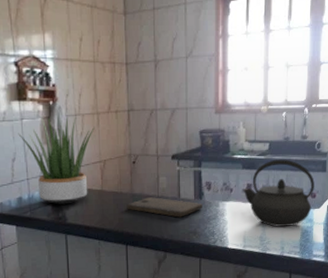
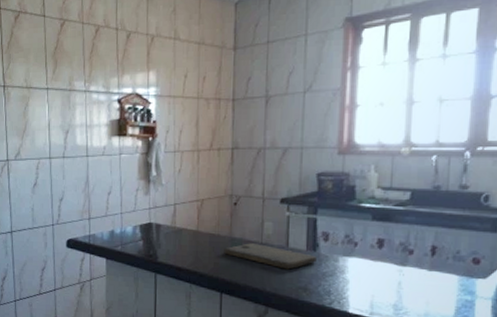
potted plant: present [18,117,95,205] -> none [115,154,194,242]
kettle: present [243,159,315,227] -> none [372,212,479,297]

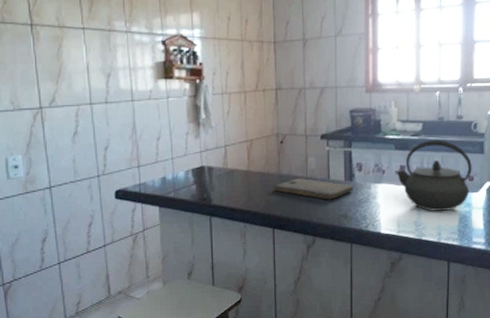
kettle: none [372,212,479,297] -> present [396,140,472,211]

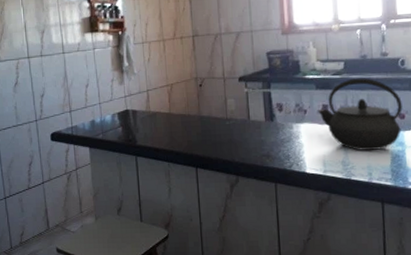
cutting board: present [274,178,353,200] -> none [195,119,275,140]

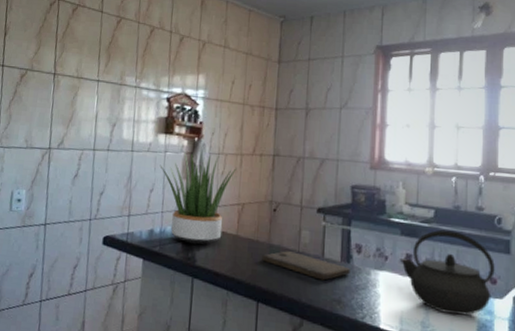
potted plant: none [91,45,161,127] -> present [160,153,237,245]
cutting board: none [195,119,275,140] -> present [262,251,350,281]

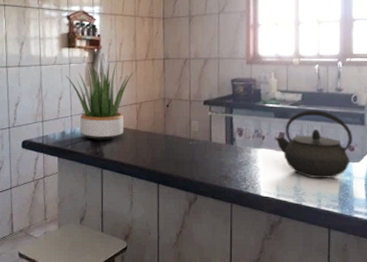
cutting board: present [262,251,350,281] -> none [159,139,234,161]

